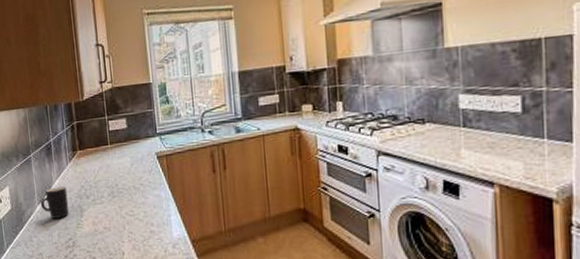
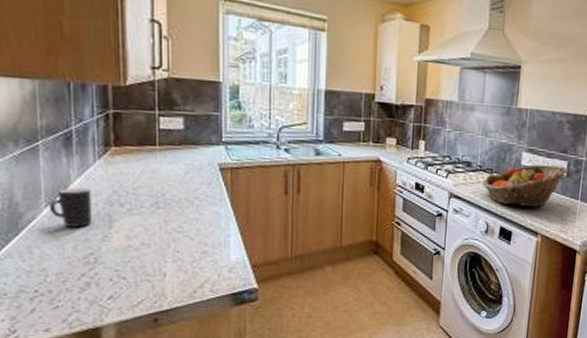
fruit basket: none [413,102,525,155] -> present [482,164,569,207]

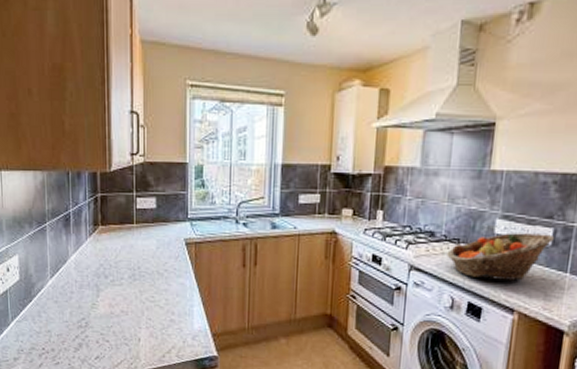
mug: present [48,188,93,227] -> none [52,262,85,296]

